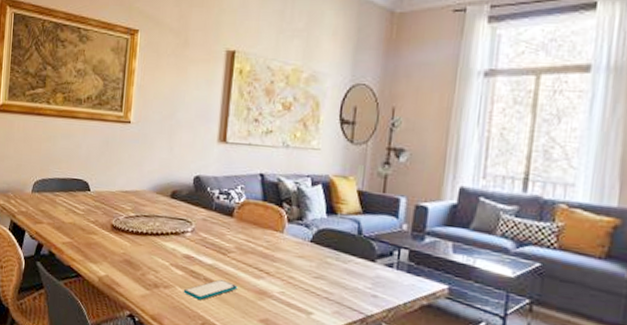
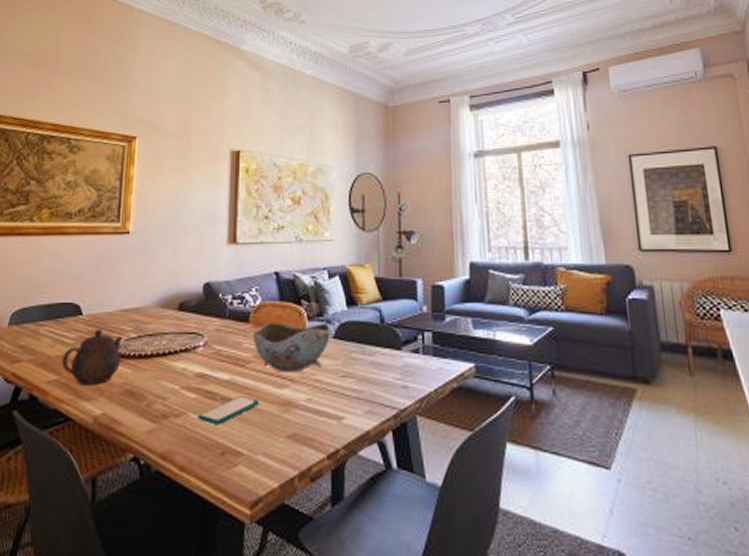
teapot: none [73,204,124,252] -> present [61,328,123,386]
bowl: none [235,219,308,267] -> present [253,322,330,372]

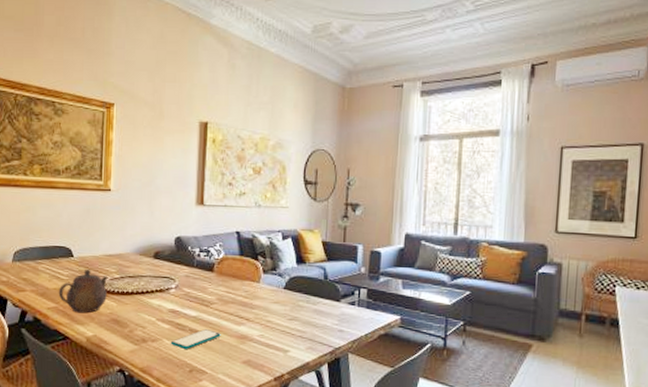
bowl: present [253,322,330,372] -> none [216,273,282,314]

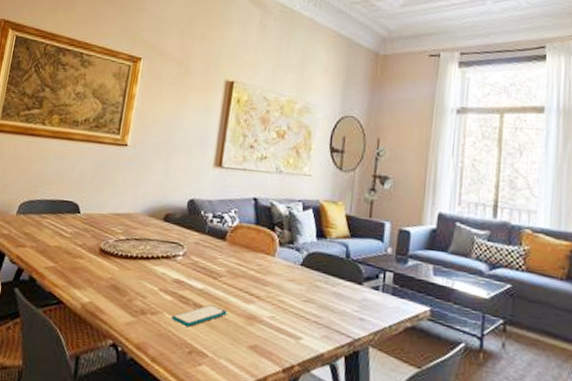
teapot: present [58,268,108,314] -> none [58,227,113,277]

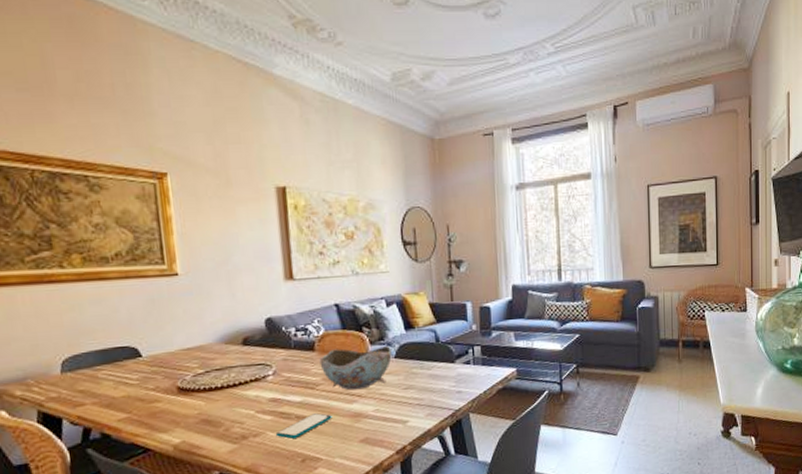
bowl: none [227,242,299,291] -> present [319,346,392,391]

